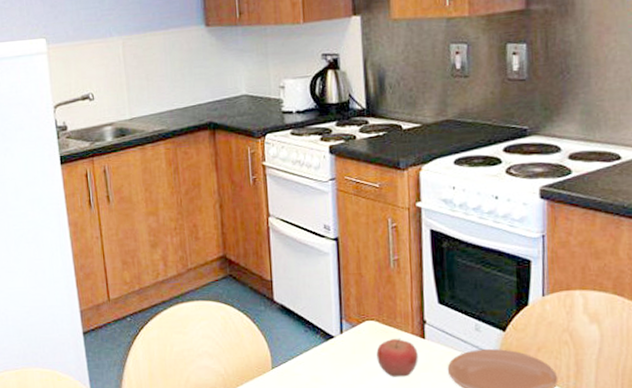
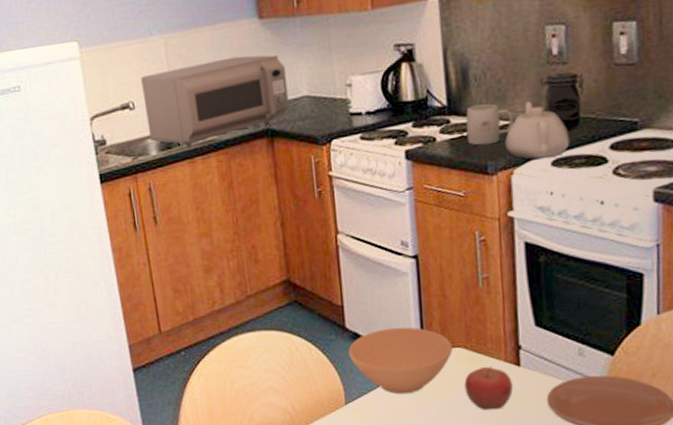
microwave: none [100,58,230,136] -> present [141,55,289,148]
bowl: none [276,301,367,361] -> present [348,327,453,394]
mug: none [381,108,422,144] -> present [465,103,514,146]
teapot: none [415,107,470,158] -> present [505,101,570,159]
jar: none [445,84,483,134] -> present [539,71,585,131]

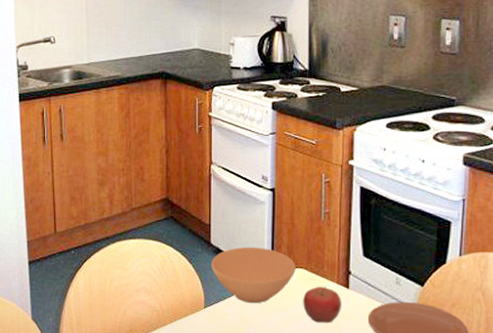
microwave: present [141,55,289,148] -> none [63,10,183,80]
mug: present [465,103,514,146] -> none [322,72,359,105]
teapot: present [505,101,570,159] -> none [351,73,402,120]
jar: present [539,71,585,131] -> none [382,54,417,100]

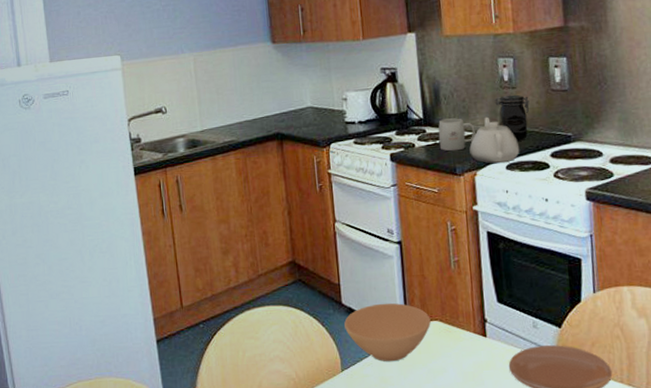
fruit: present [303,286,341,323] -> none [441,337,481,376]
mug: none [322,72,359,105] -> present [438,118,476,152]
teapot: none [351,73,402,120] -> present [469,116,520,163]
jar: none [382,54,417,100] -> present [495,94,529,141]

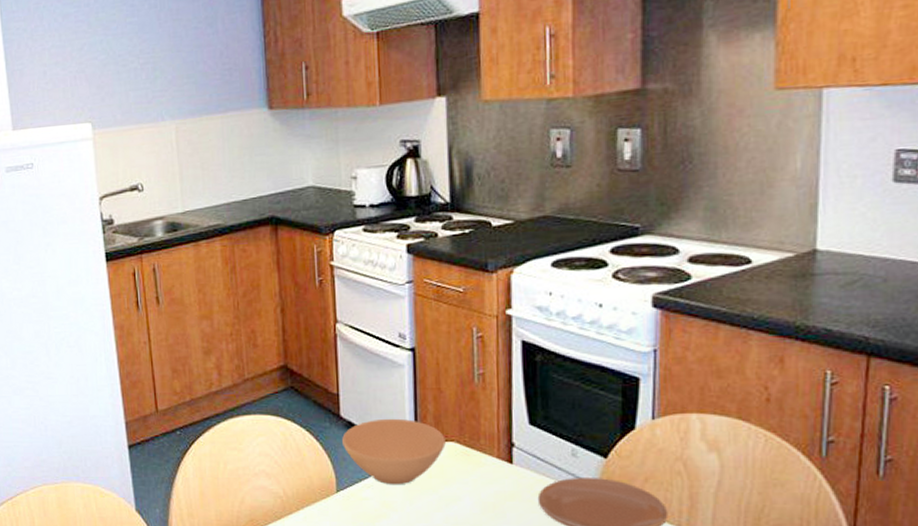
mug: present [438,118,476,152] -> none [467,202,515,243]
teapot: present [469,116,520,163] -> none [506,202,571,259]
jar: present [495,94,529,141] -> none [543,175,587,233]

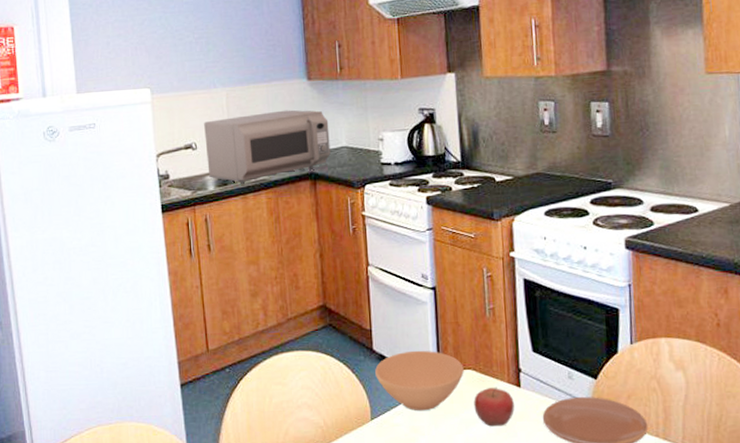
microwave: none [151,144,295,231] -> present [204,110,331,185]
fruit: none [456,462,504,506] -> present [474,386,514,427]

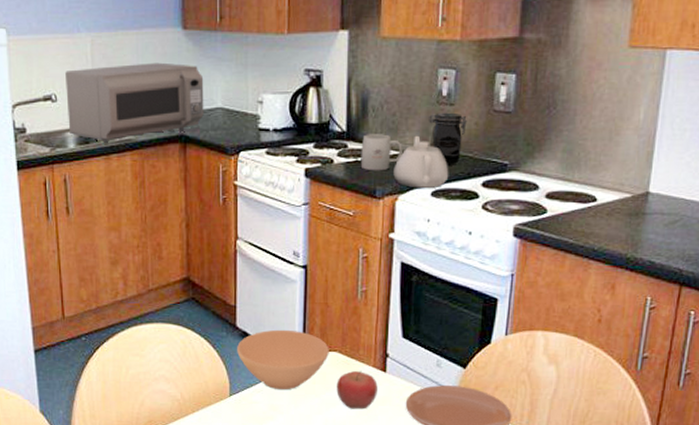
mug: none [475,161,514,196] -> present [360,134,403,171]
teapot: none [507,161,559,209] -> present [393,135,449,188]
jar: none [535,139,570,187] -> present [429,112,467,165]

